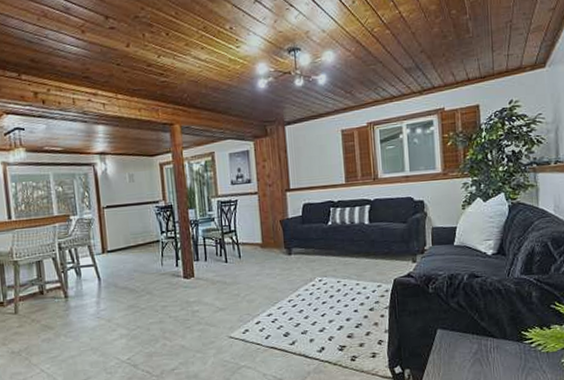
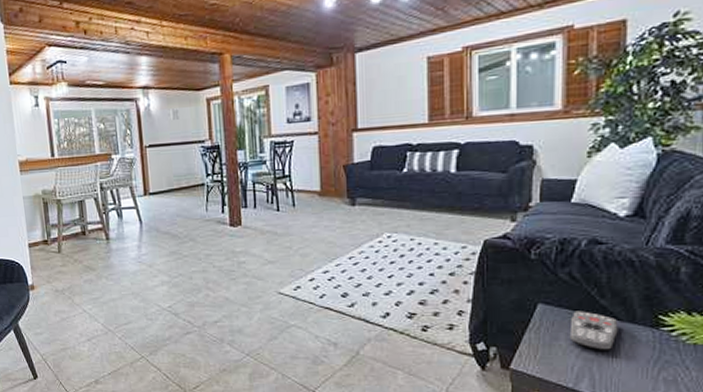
remote control: none [461,332,495,364] -> present [569,311,619,351]

